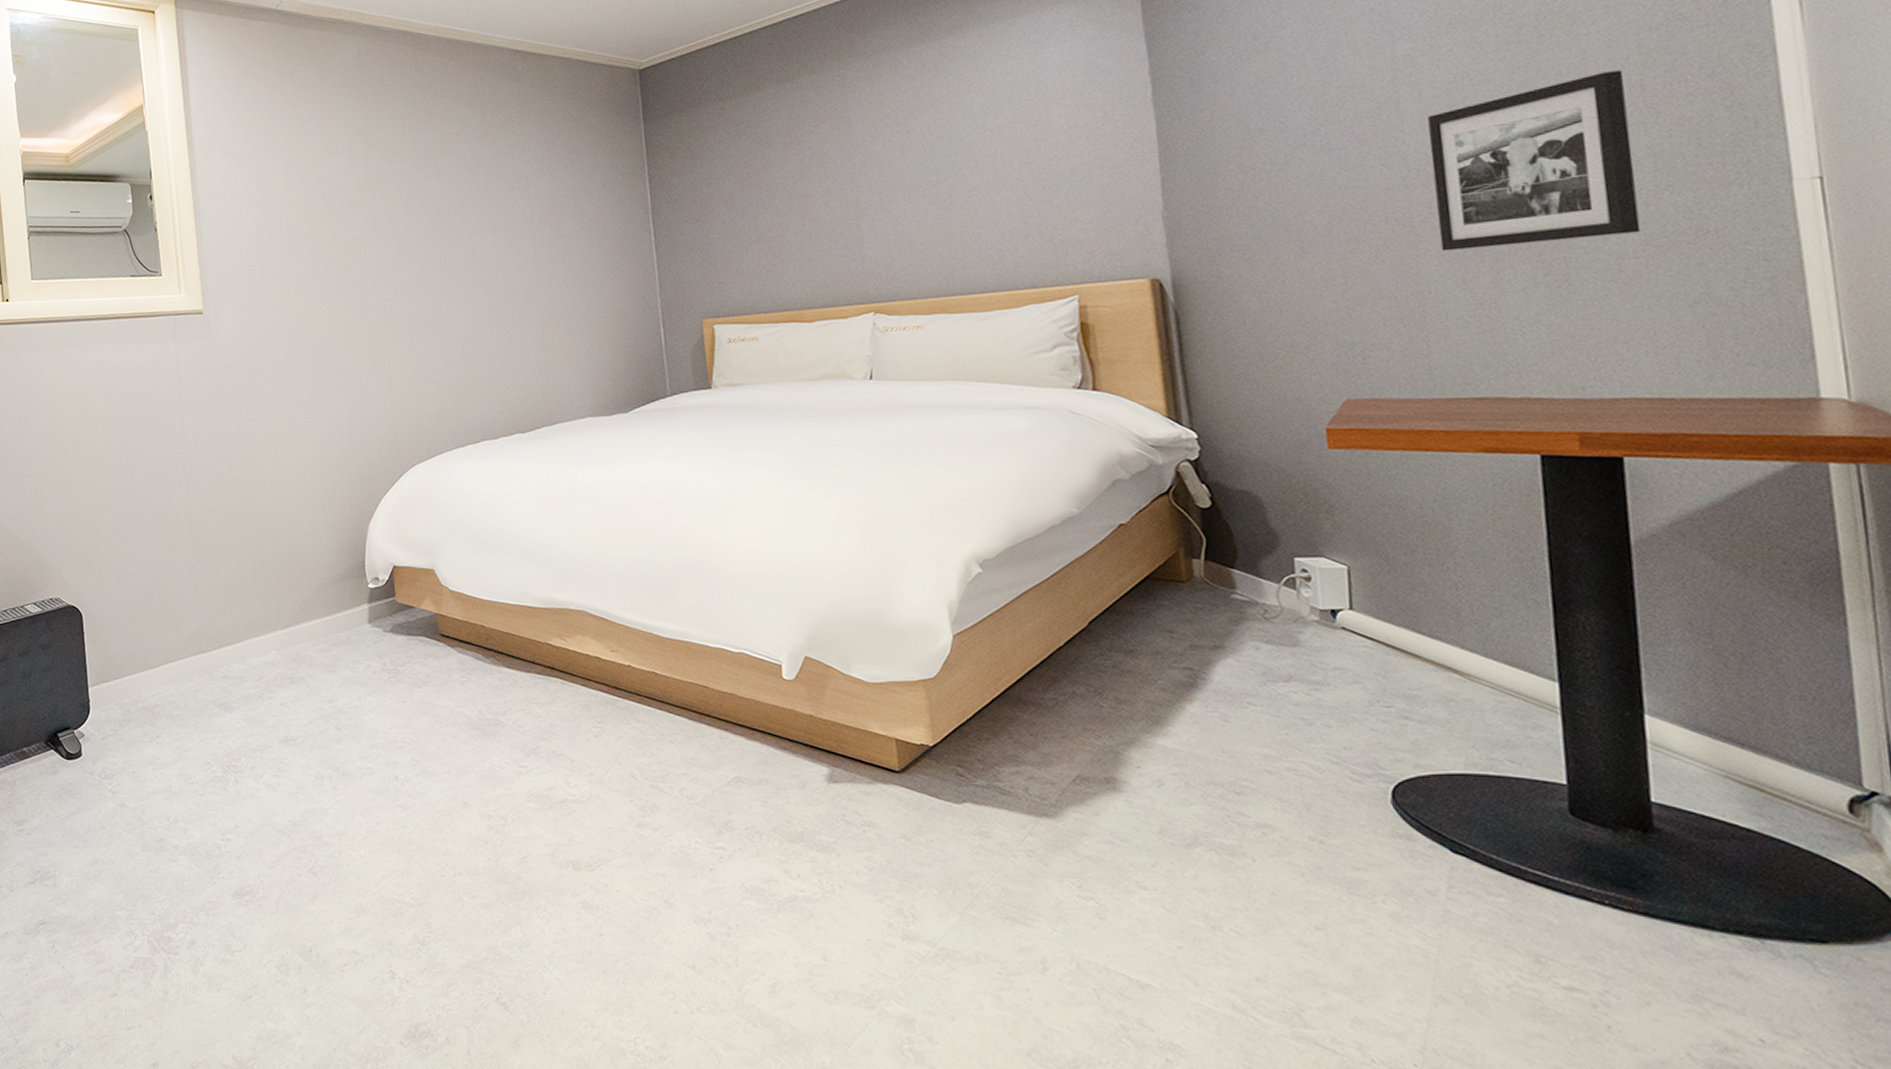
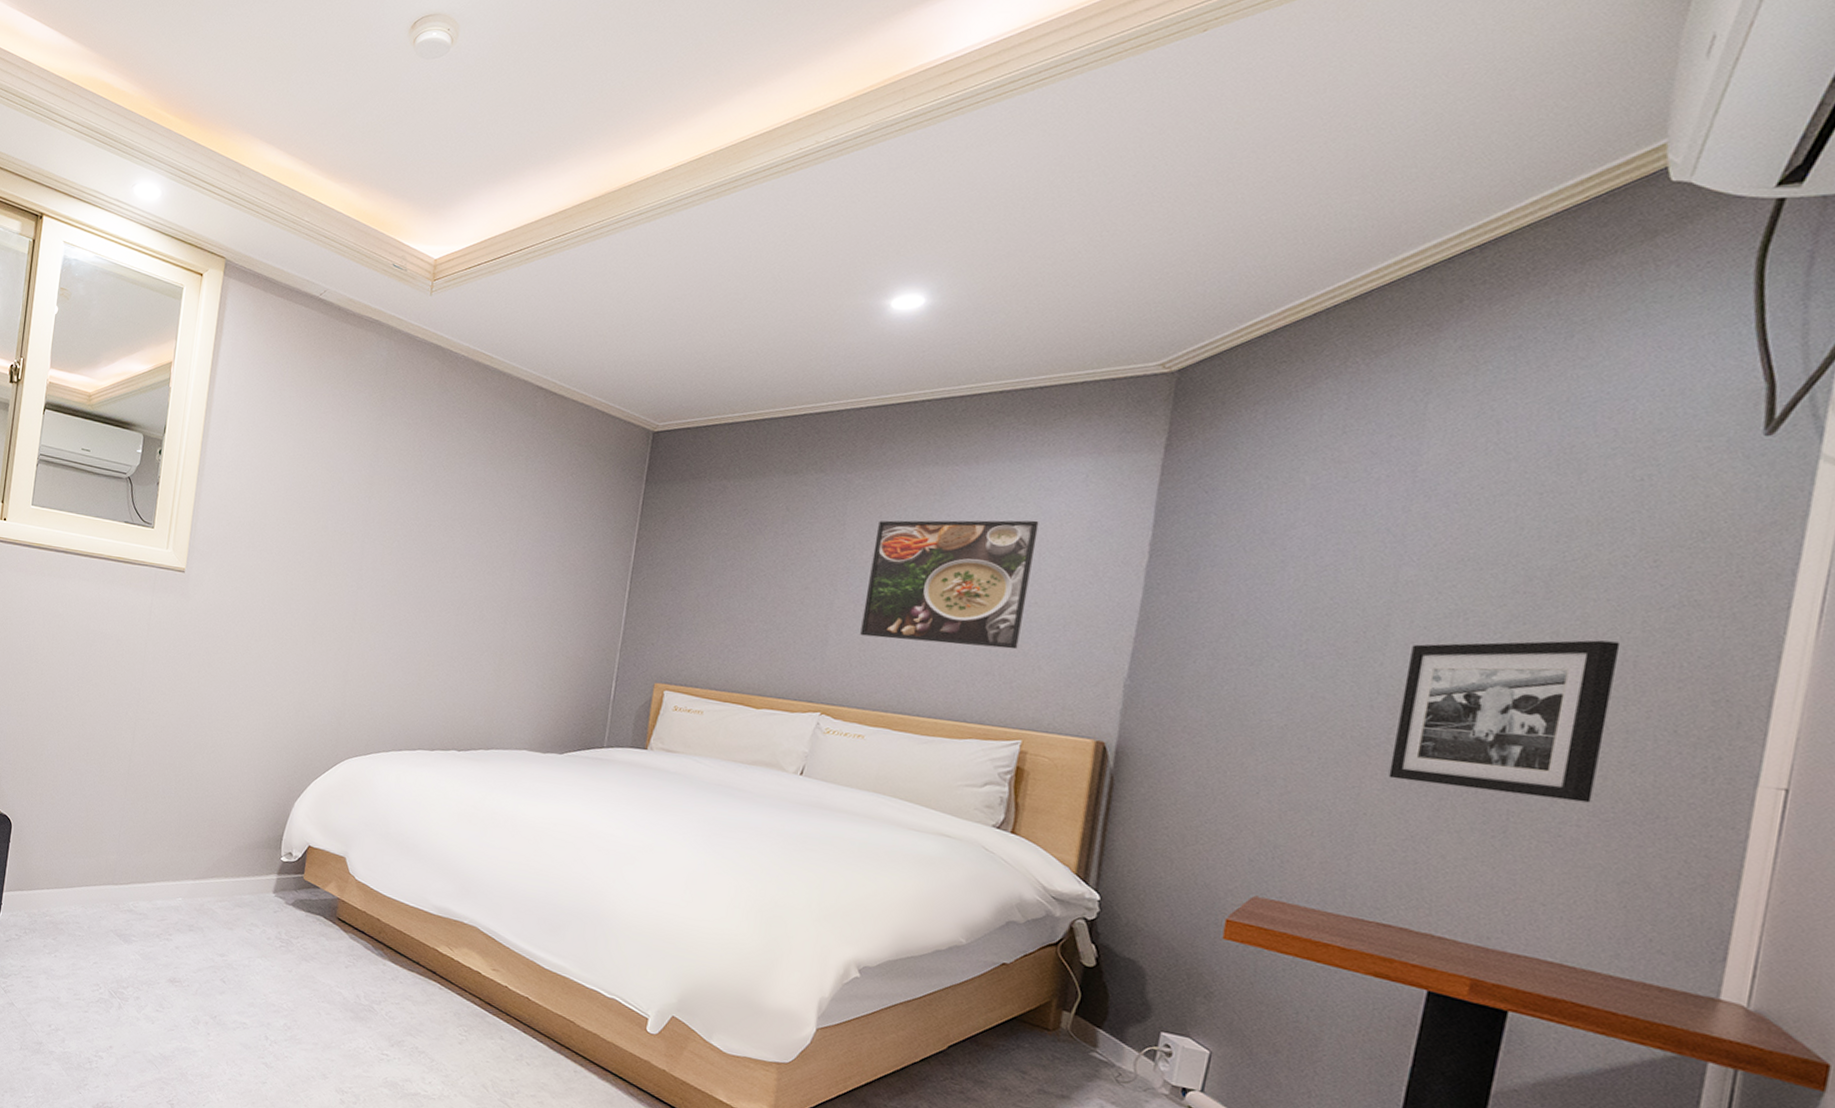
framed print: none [882,75,1050,226] -> present [860,520,1039,650]

